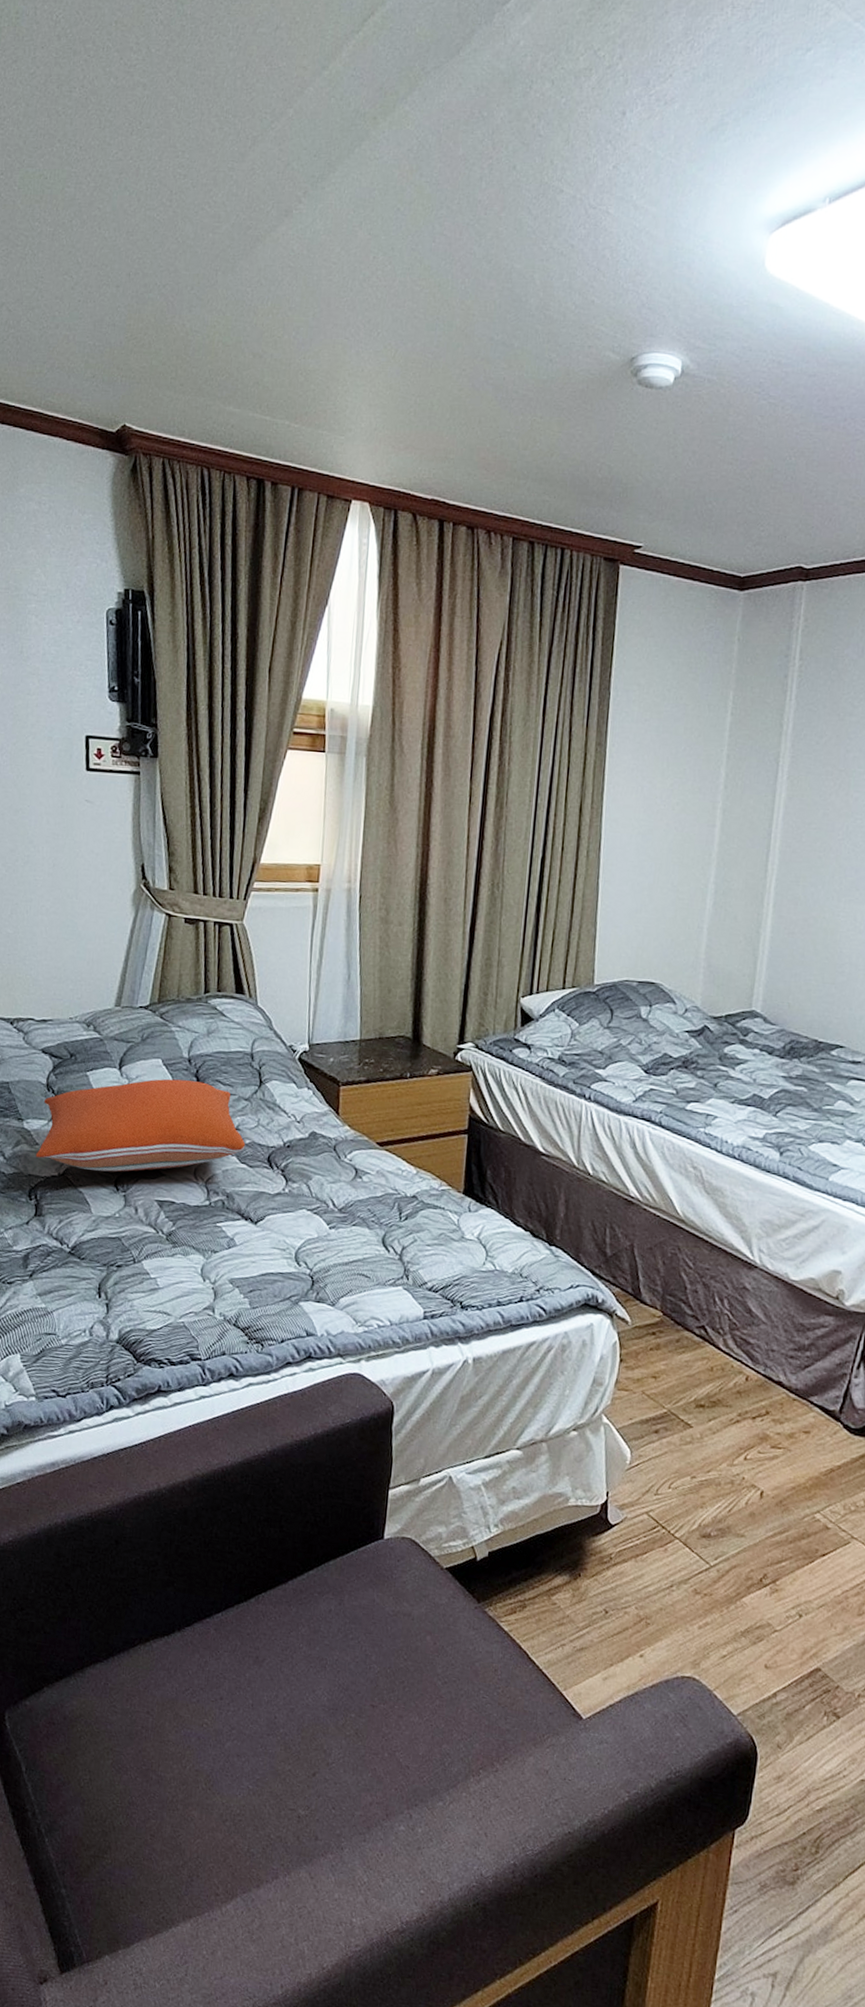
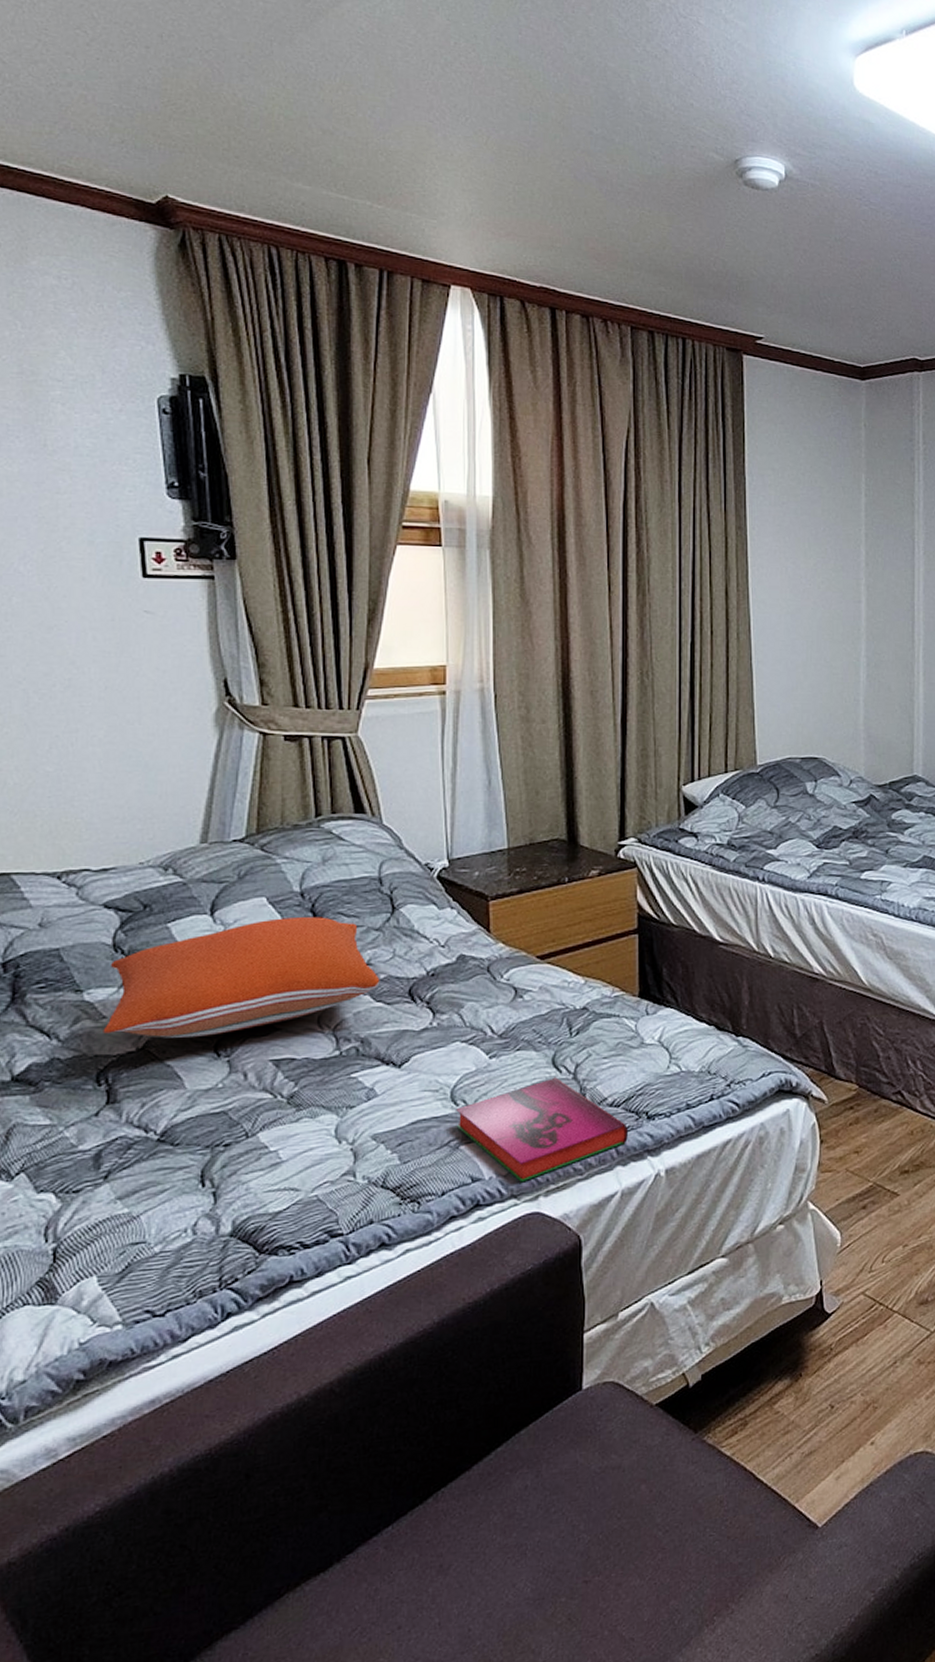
hardback book: none [297,1255,443,1345] -> present [456,1077,628,1183]

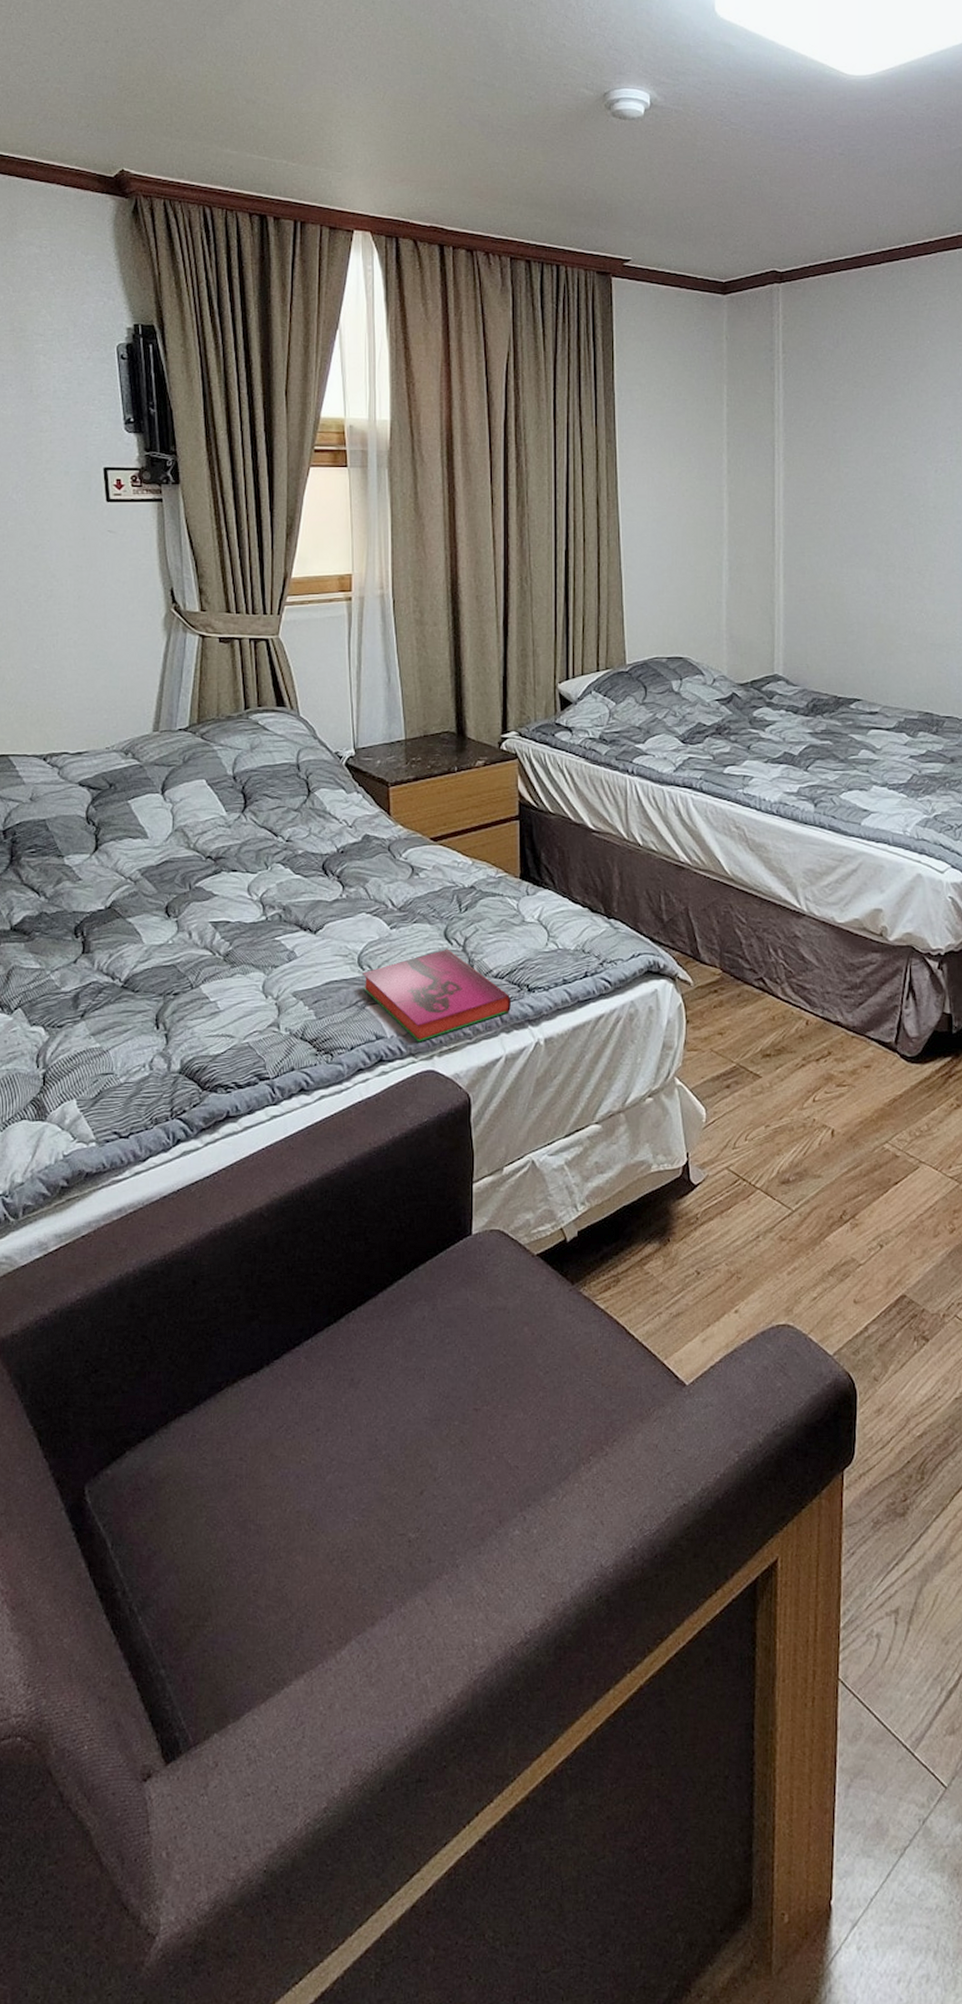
pillow: present [103,917,380,1038] -> none [79,798,299,899]

